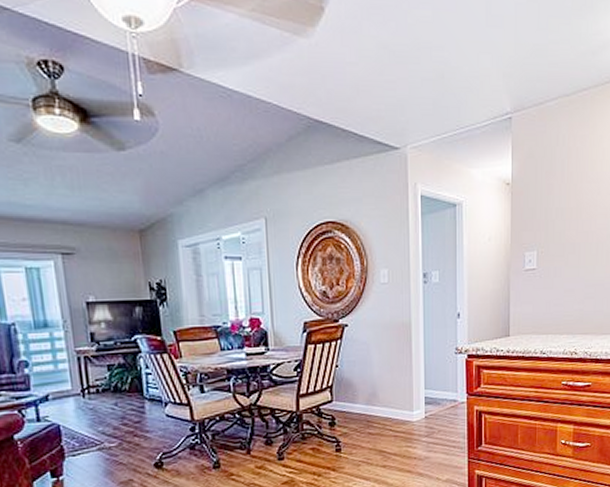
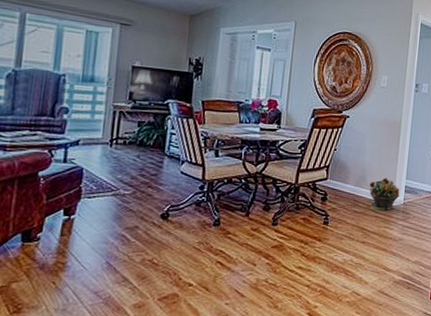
potted plant: none [383,390,419,429] -> present [369,177,400,210]

